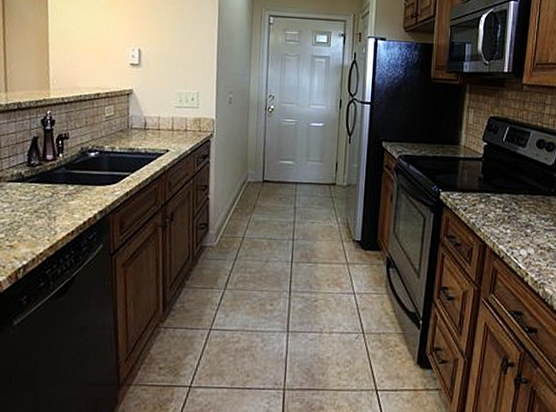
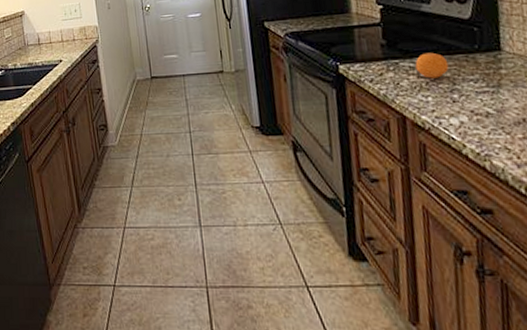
fruit: none [503,190,529,214] -> present [415,52,449,79]

